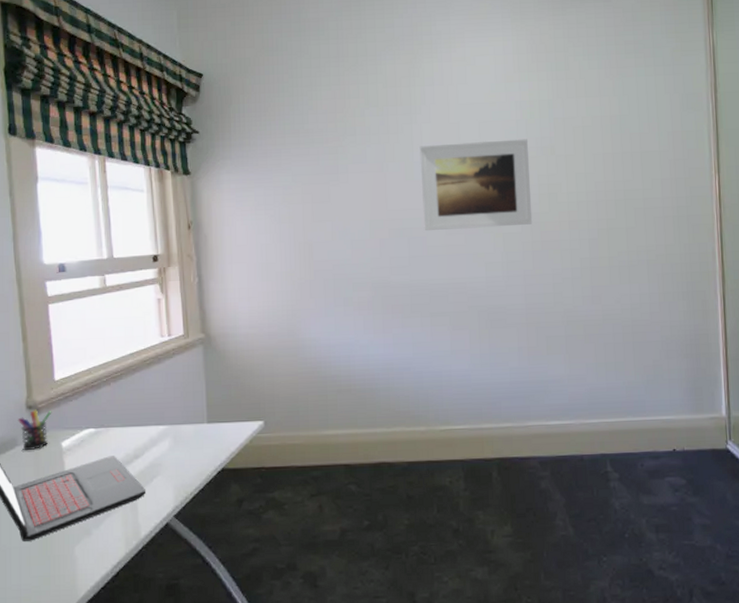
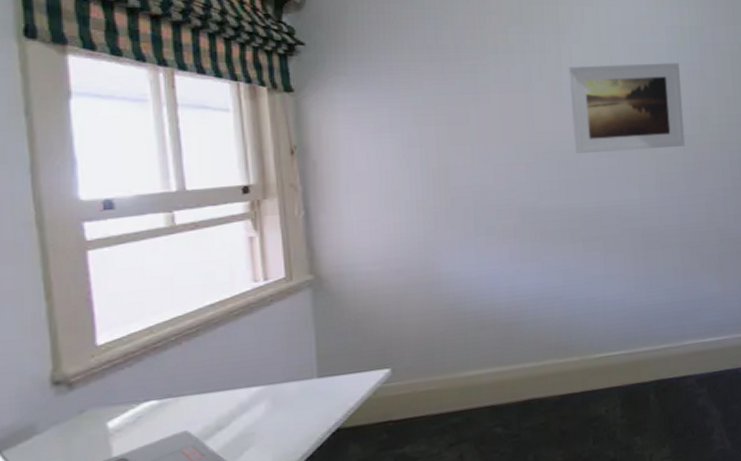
pen holder: present [17,409,52,451] -> none [36,384,93,440]

